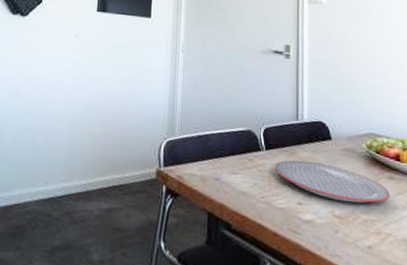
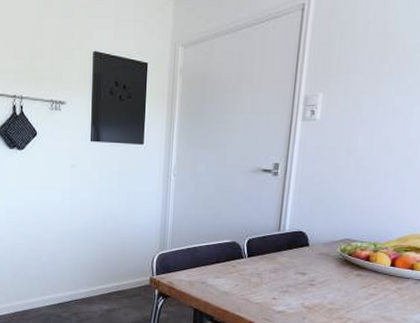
plate: present [274,159,390,204] -> none [254,264,356,296]

